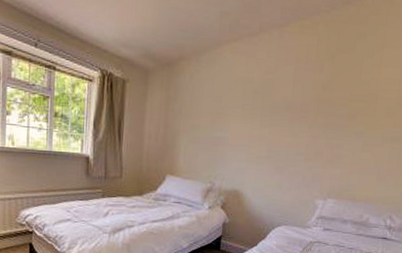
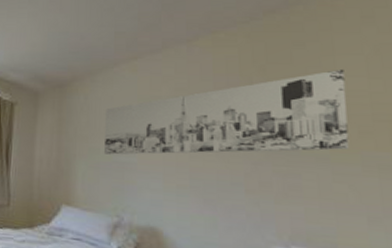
wall art: none [203,60,388,131] -> present [103,68,350,155]

